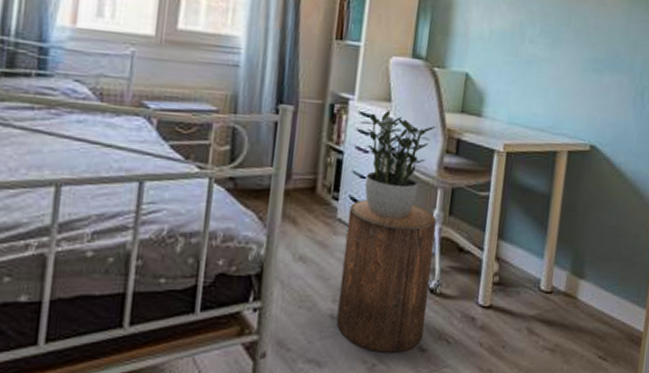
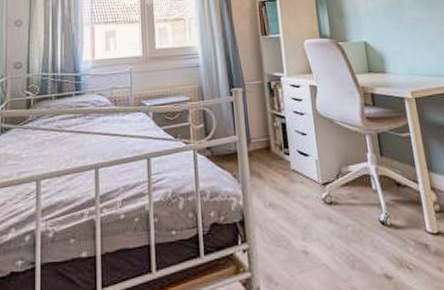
stool: present [336,200,437,353] -> none [299,151,386,282]
potted plant: present [359,109,436,220] -> none [292,79,352,165]

